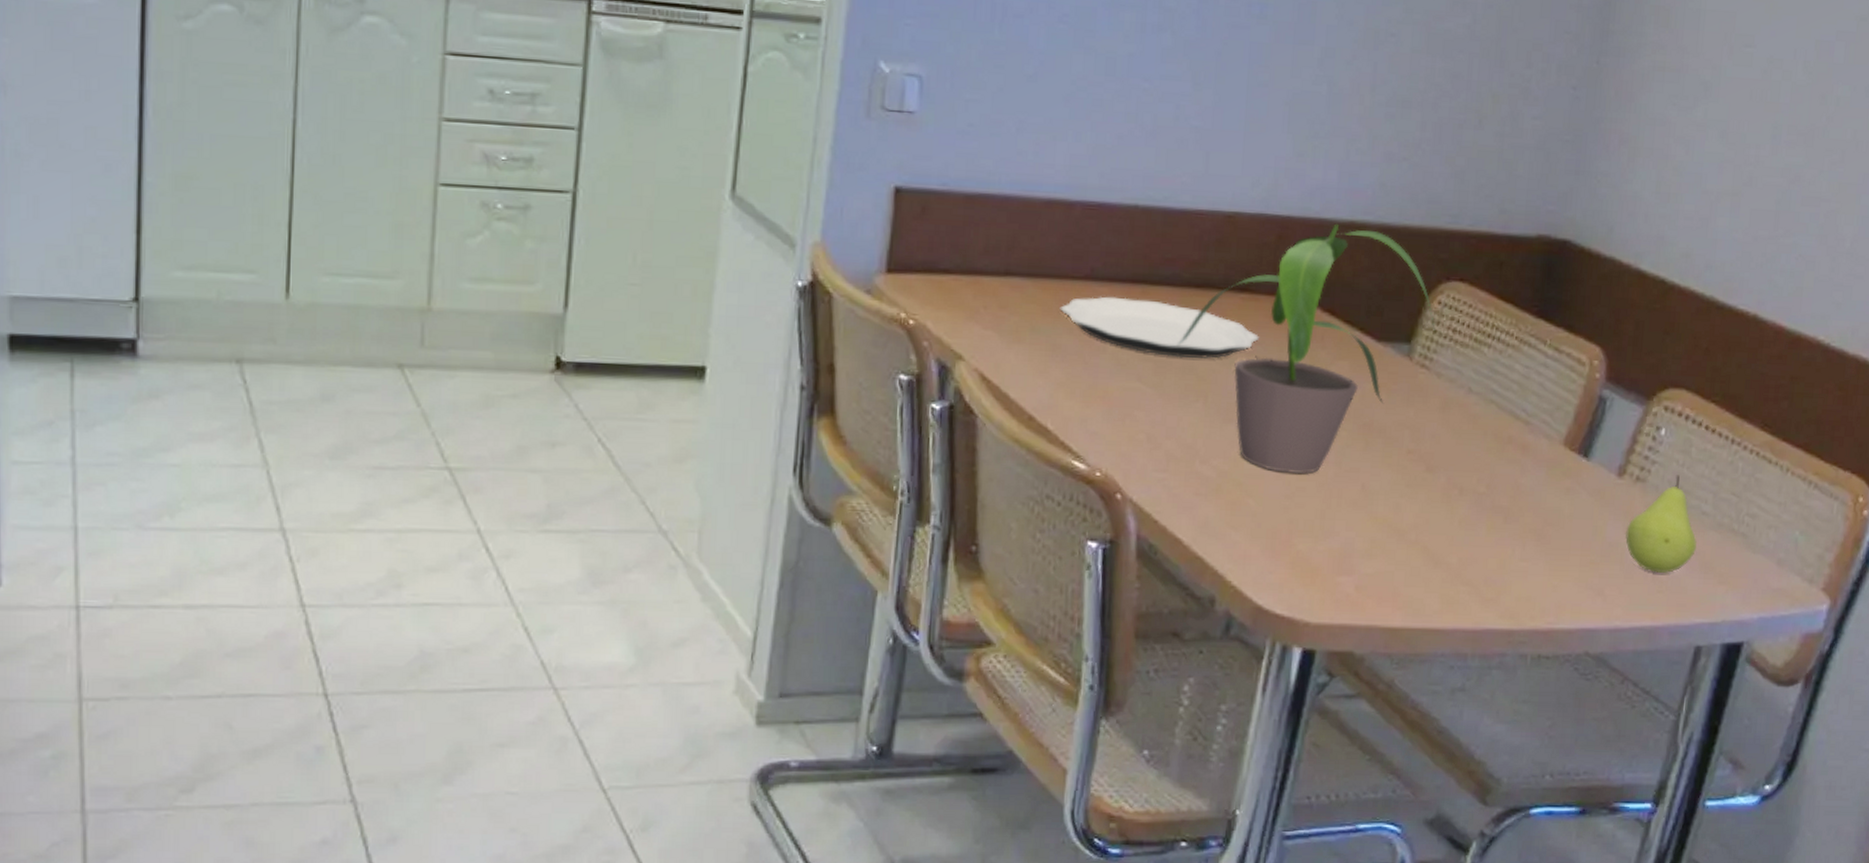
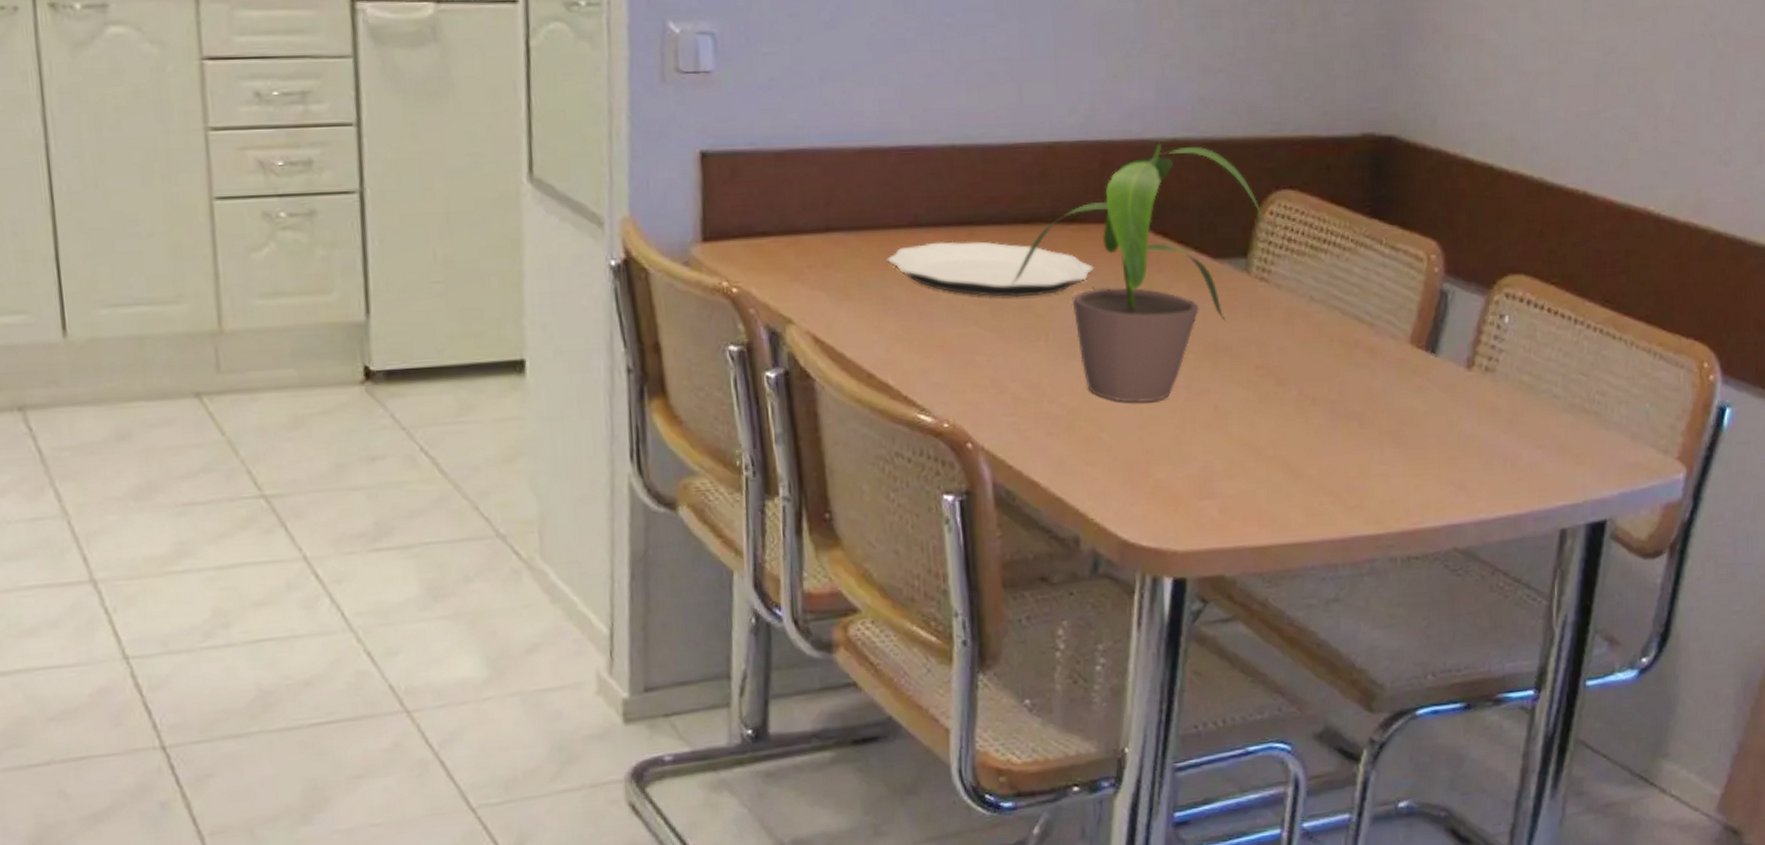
fruit: present [1625,475,1698,574] -> none [1481,361,1552,461]

